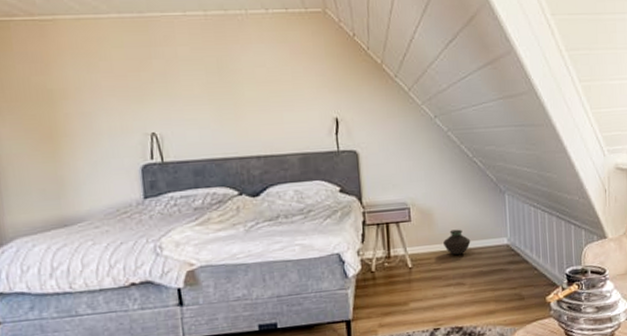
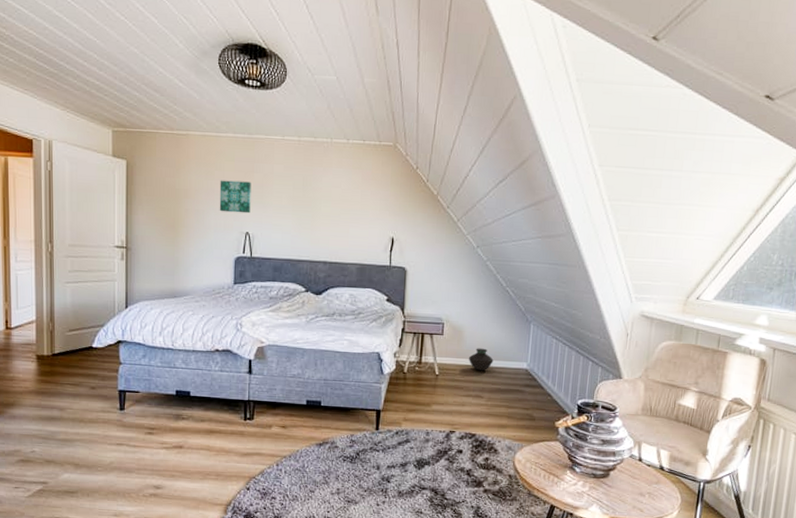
wall art: none [107,70,154,112] -> present [219,180,251,214]

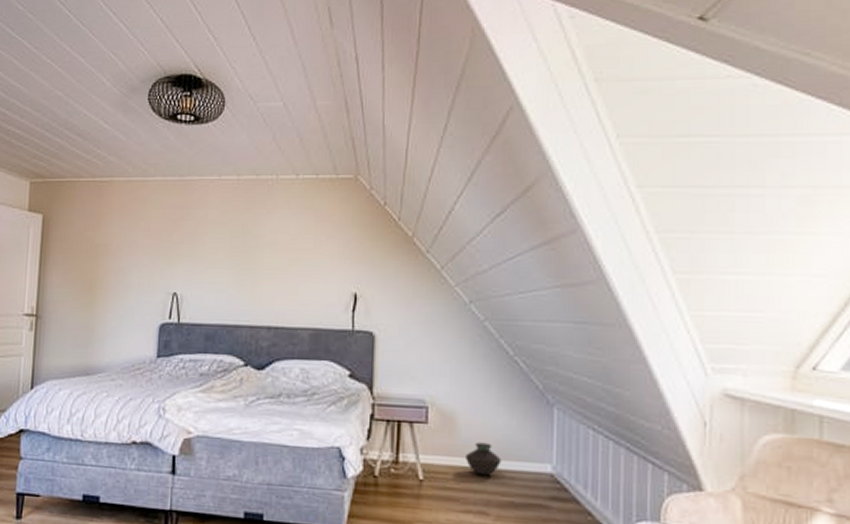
wall art: present [219,180,251,214] -> none [143,231,181,270]

